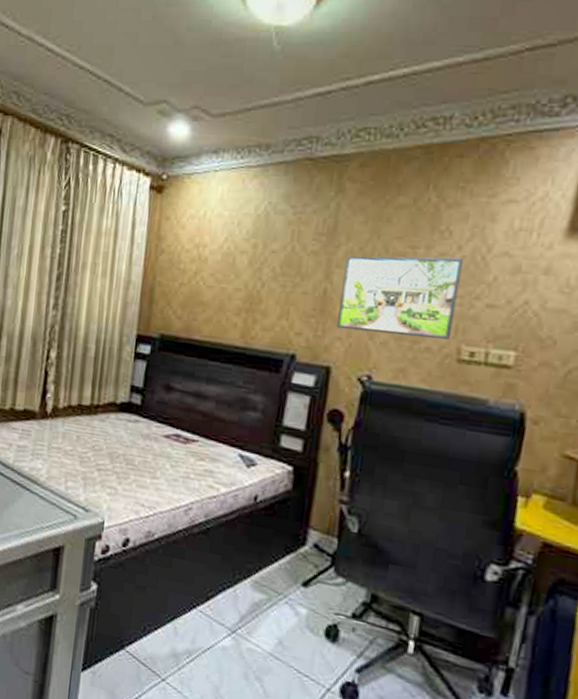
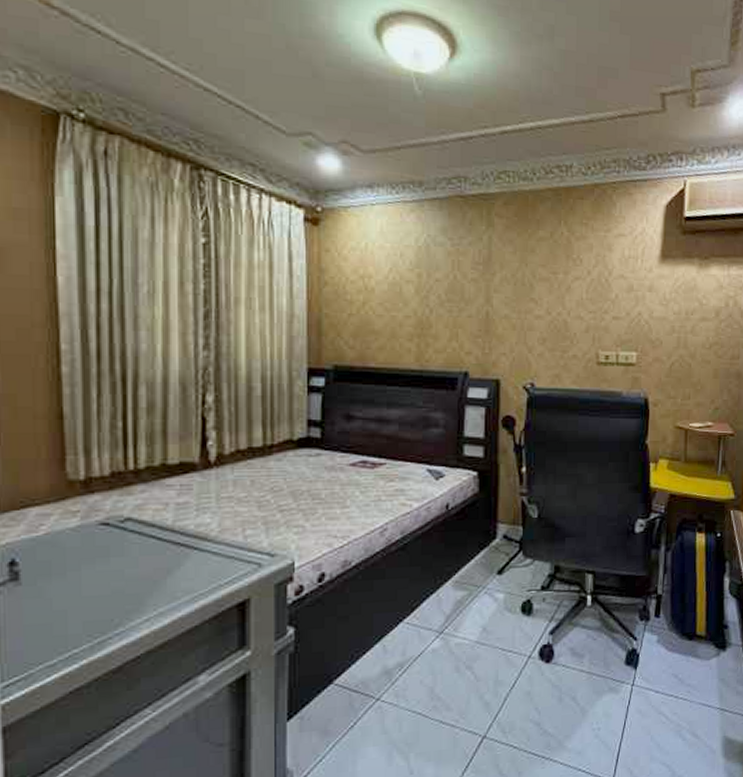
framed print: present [337,256,463,339] -> none [501,280,592,347]

